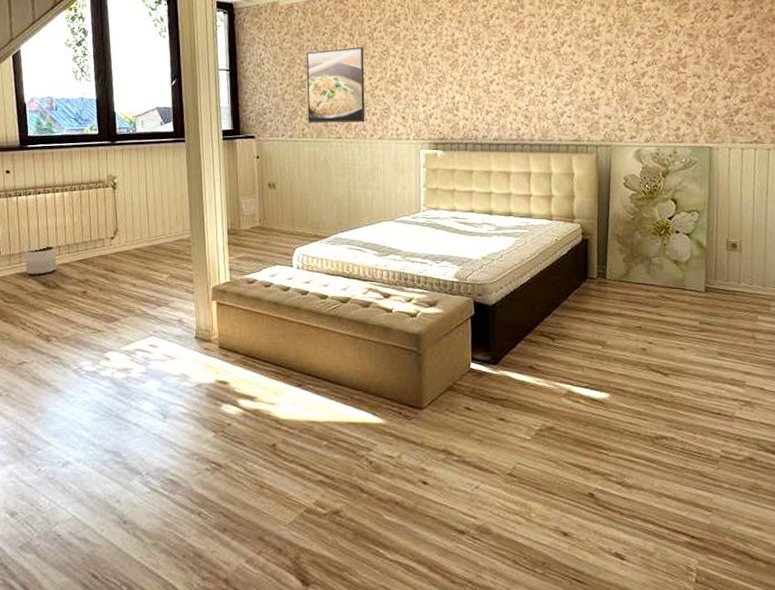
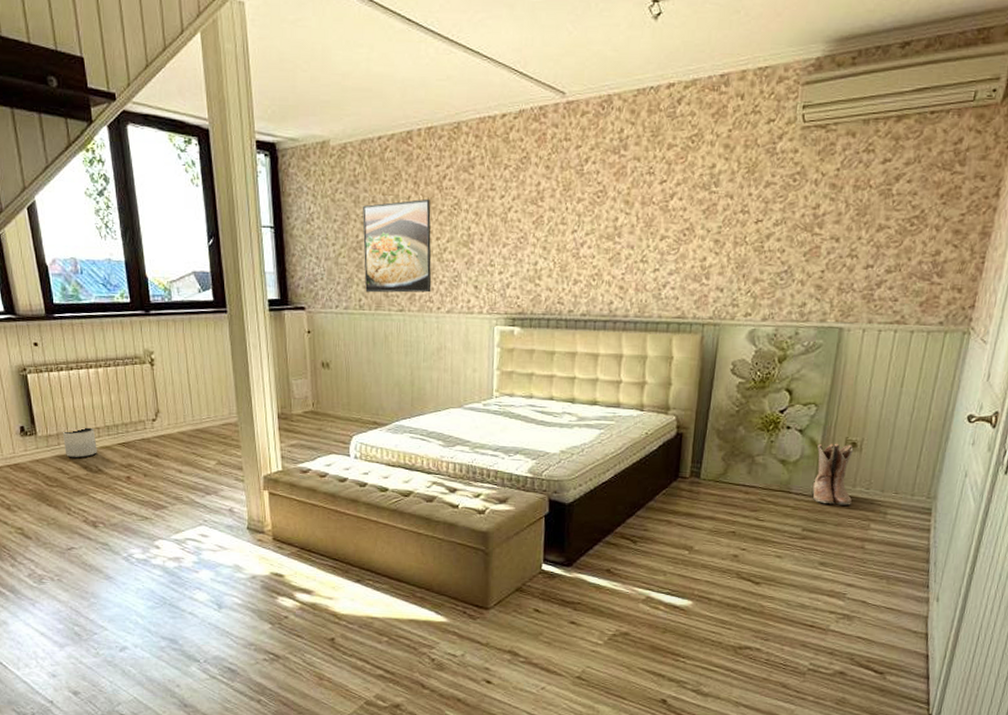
boots: none [703,244,739,300] -> present [812,443,854,506]

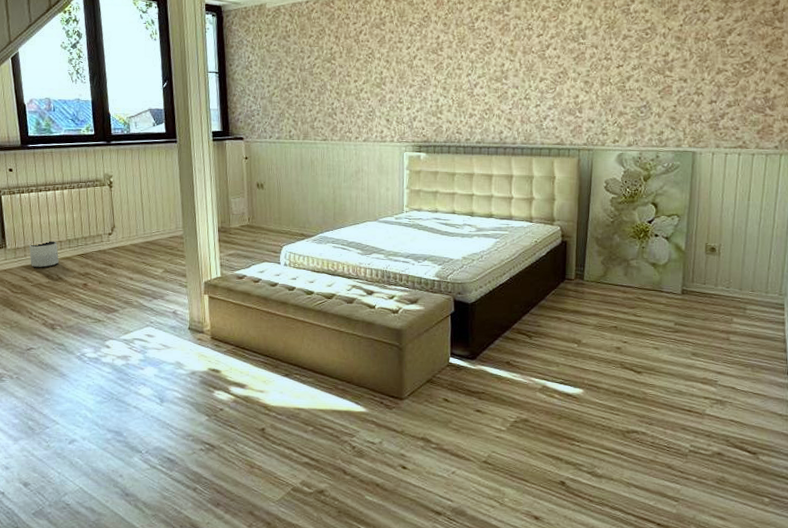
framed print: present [362,198,432,293] -> none [293,49,351,126]
boots: present [812,443,854,506] -> none [680,248,715,302]

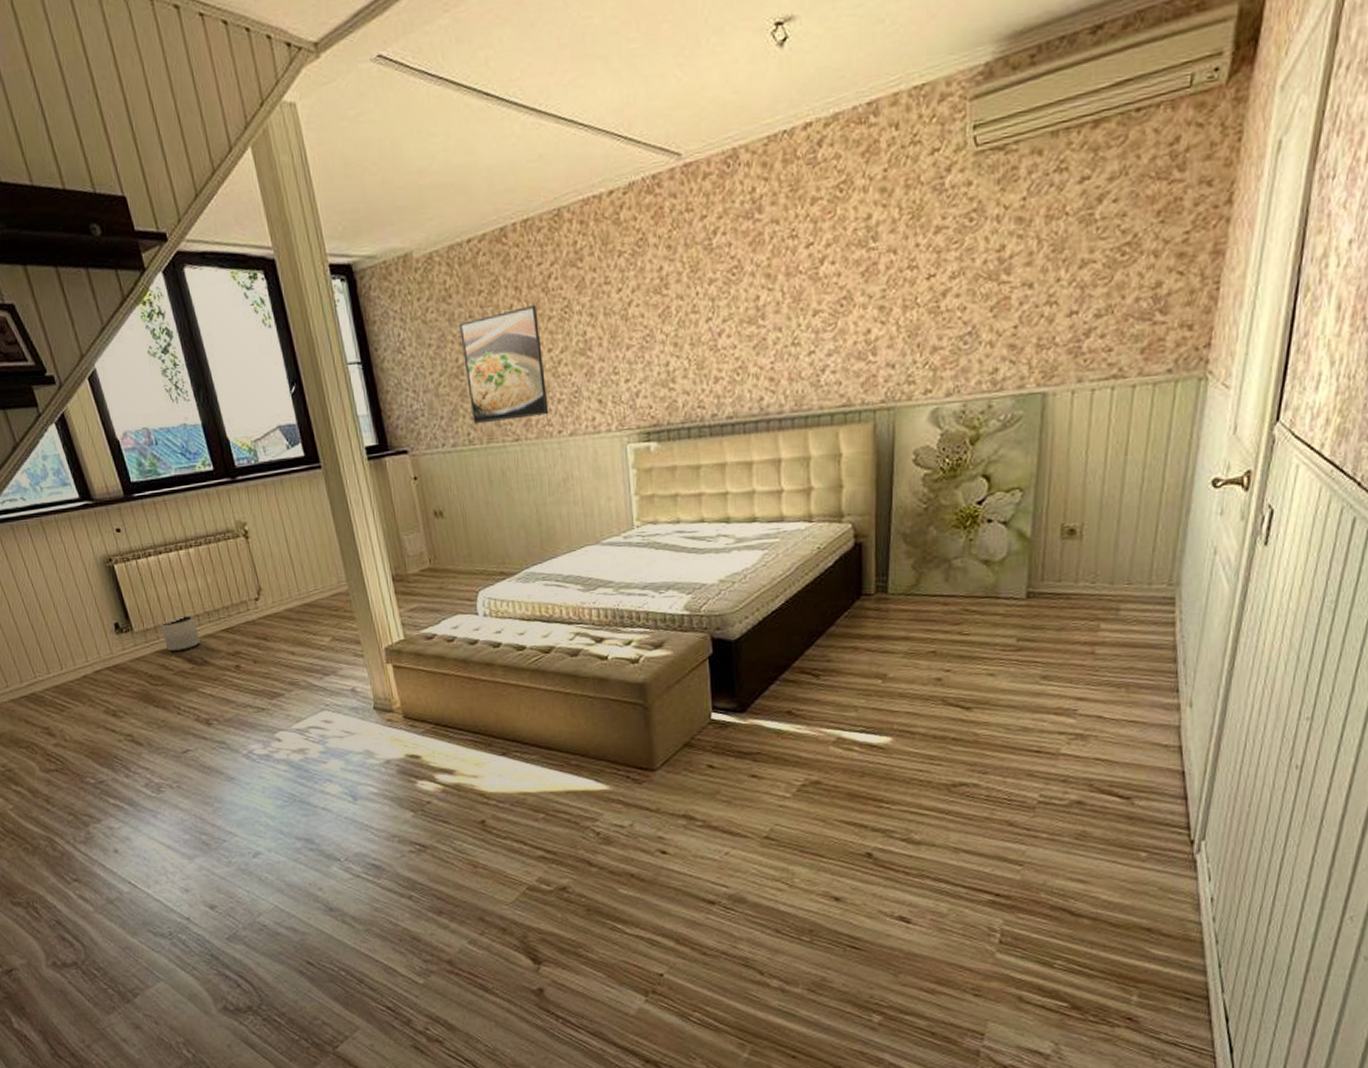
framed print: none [293,49,351,126] -> present [459,304,549,424]

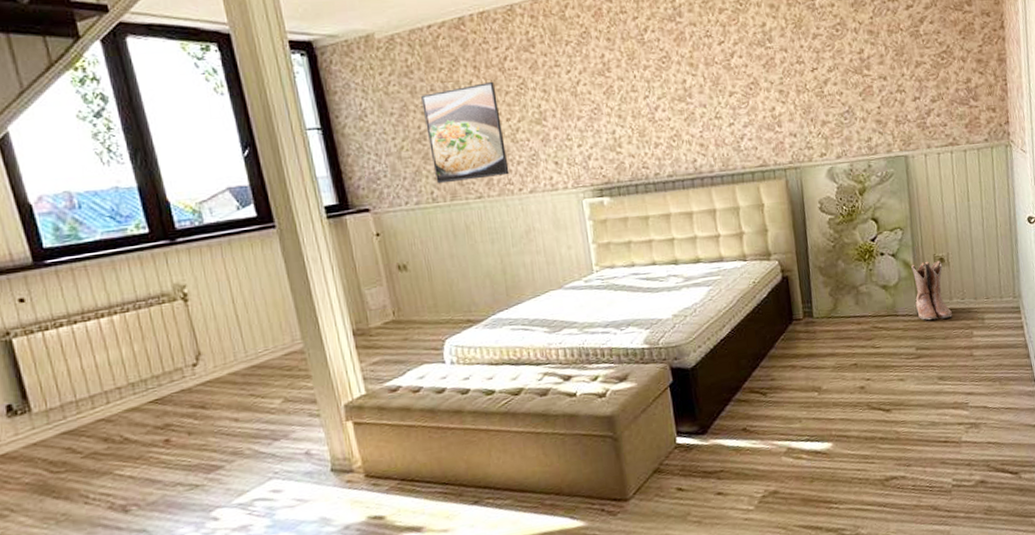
planter: present [160,615,200,652] -> none [68,389,120,432]
boots: none [1024,532,1075,606] -> present [911,260,952,320]

